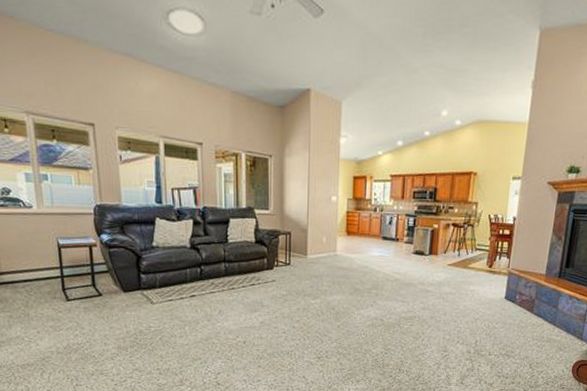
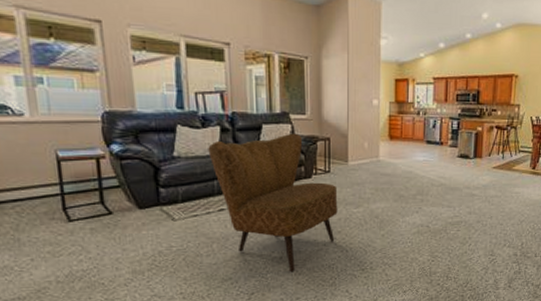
armchair: none [182,227,297,356] -> present [208,133,338,272]

